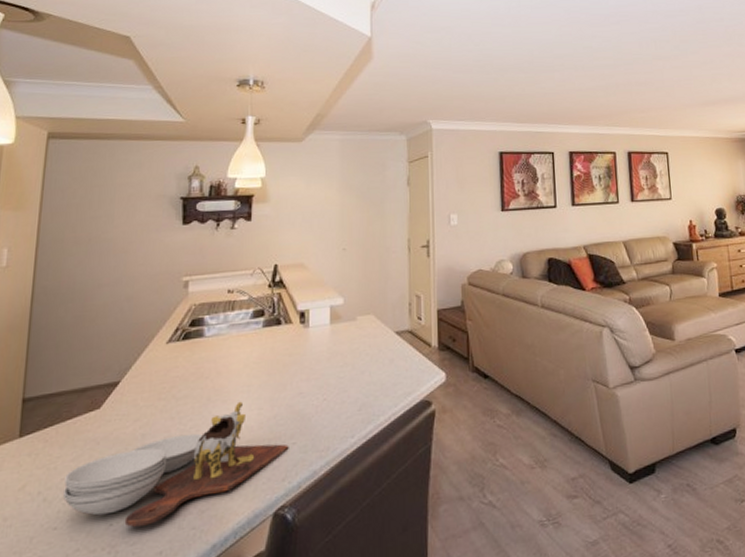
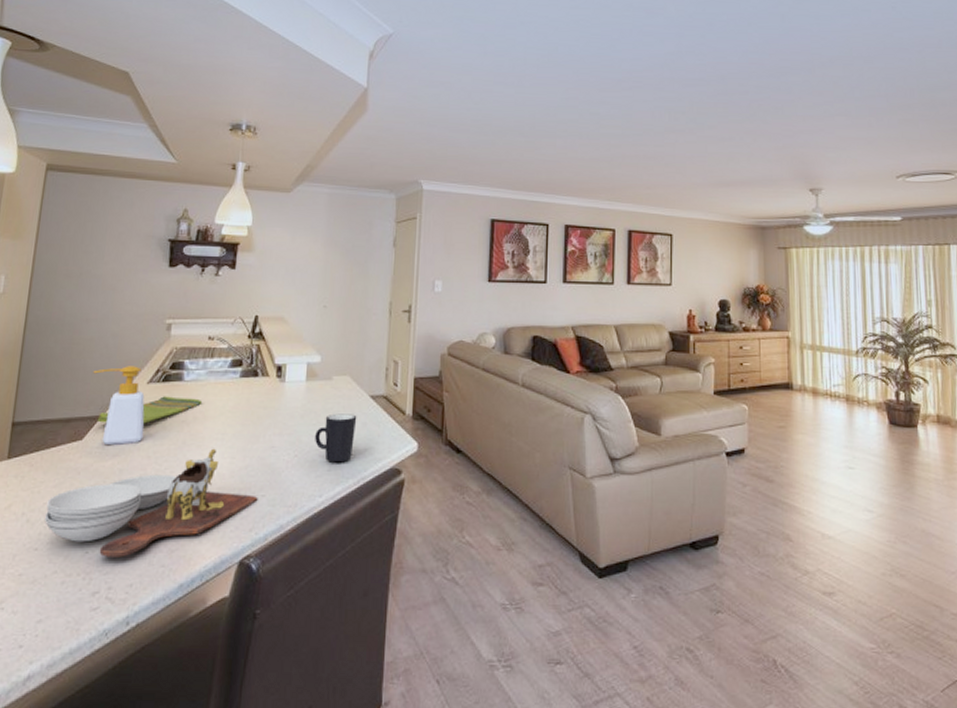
soap bottle: none [108,327,166,412] -> present [93,366,145,446]
dish towel: none [115,353,226,389] -> present [97,396,203,424]
mug: none [343,351,384,402] -> present [315,413,357,463]

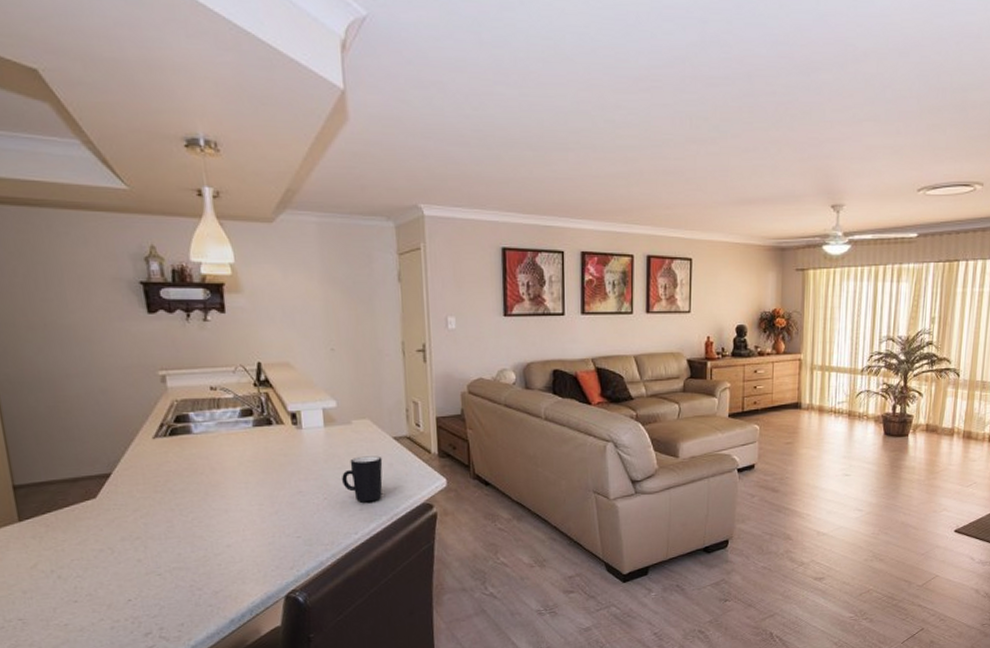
cutting board: present [44,448,258,557] -> none [74,497,294,603]
soap bottle: present [93,366,145,446] -> none [89,421,162,502]
dish towel: present [97,396,203,424] -> none [106,450,218,481]

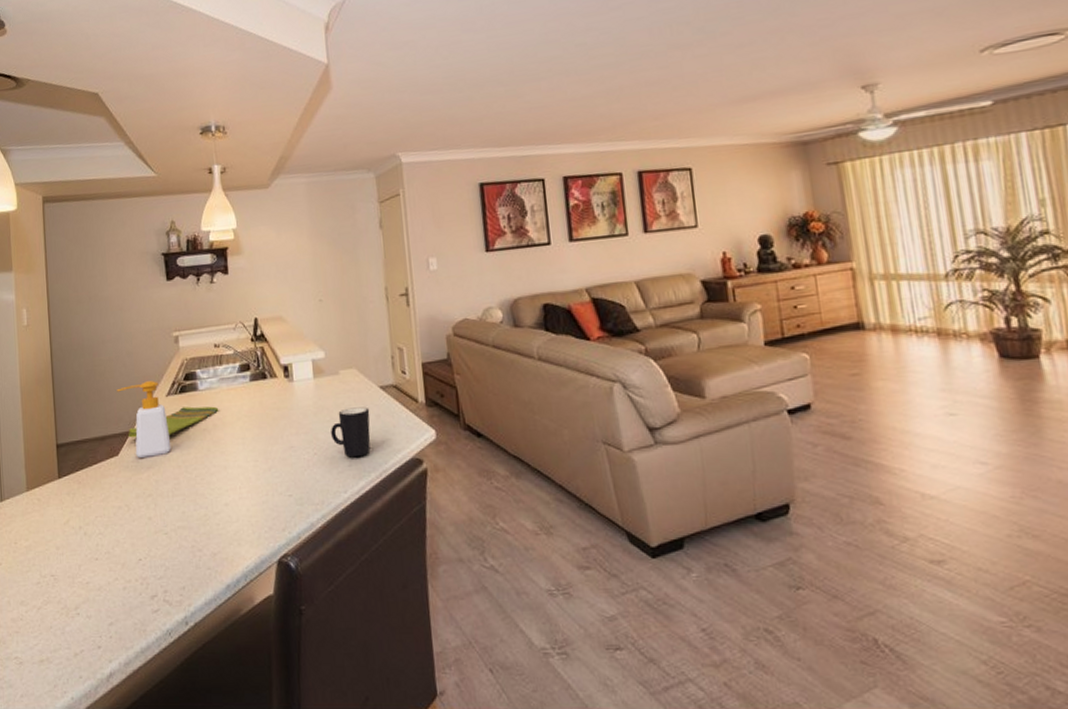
soap bottle: none [89,421,162,502] -> present [117,381,171,459]
dish towel: none [106,450,218,481] -> present [127,406,219,438]

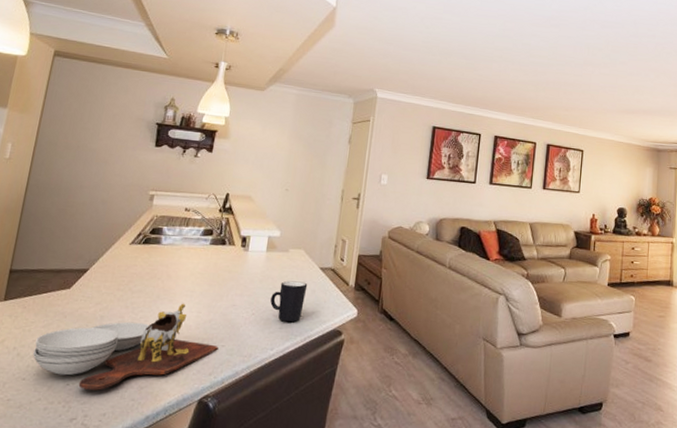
cutting board: none [98,453,286,563] -> present [32,303,218,390]
soap bottle: present [117,381,171,459] -> none [83,228,127,295]
dish towel: present [127,406,219,438] -> none [84,256,176,279]

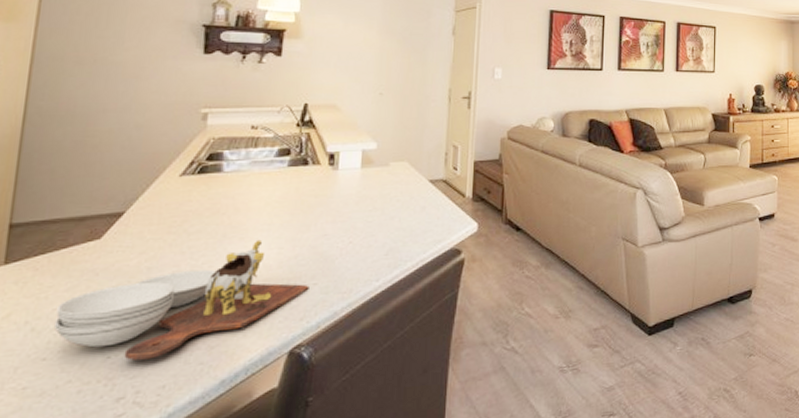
mug: present [270,280,308,322] -> none [371,198,416,247]

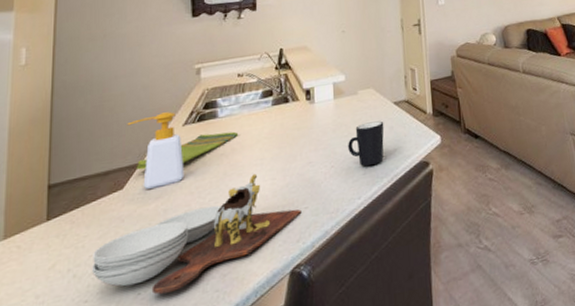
soap bottle: none [113,158,177,244] -> present [127,112,184,190]
dish towel: none [118,189,245,220] -> present [136,131,239,170]
mug: none [371,198,416,247] -> present [348,120,384,167]

